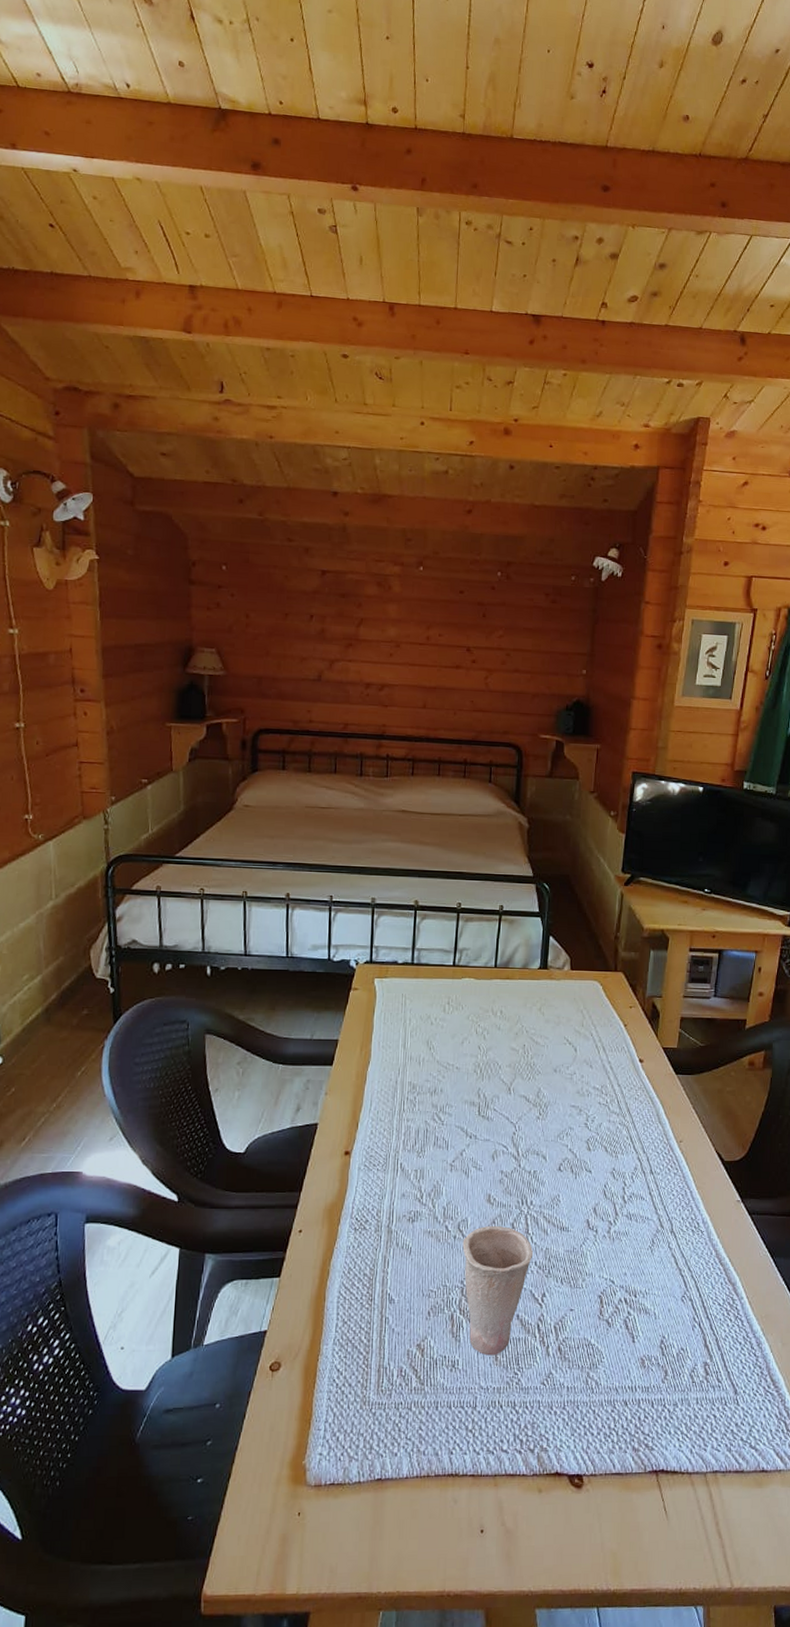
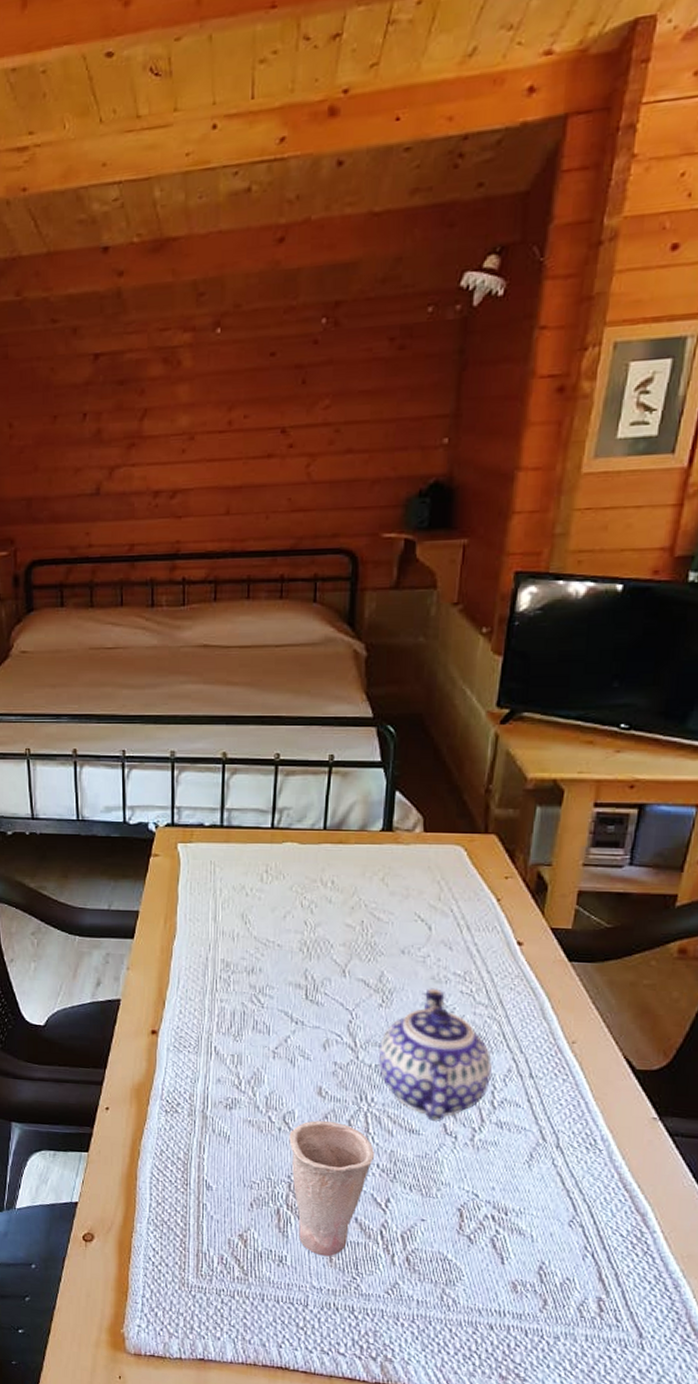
teapot: none [536,1101,624,1219] -> present [378,988,493,1123]

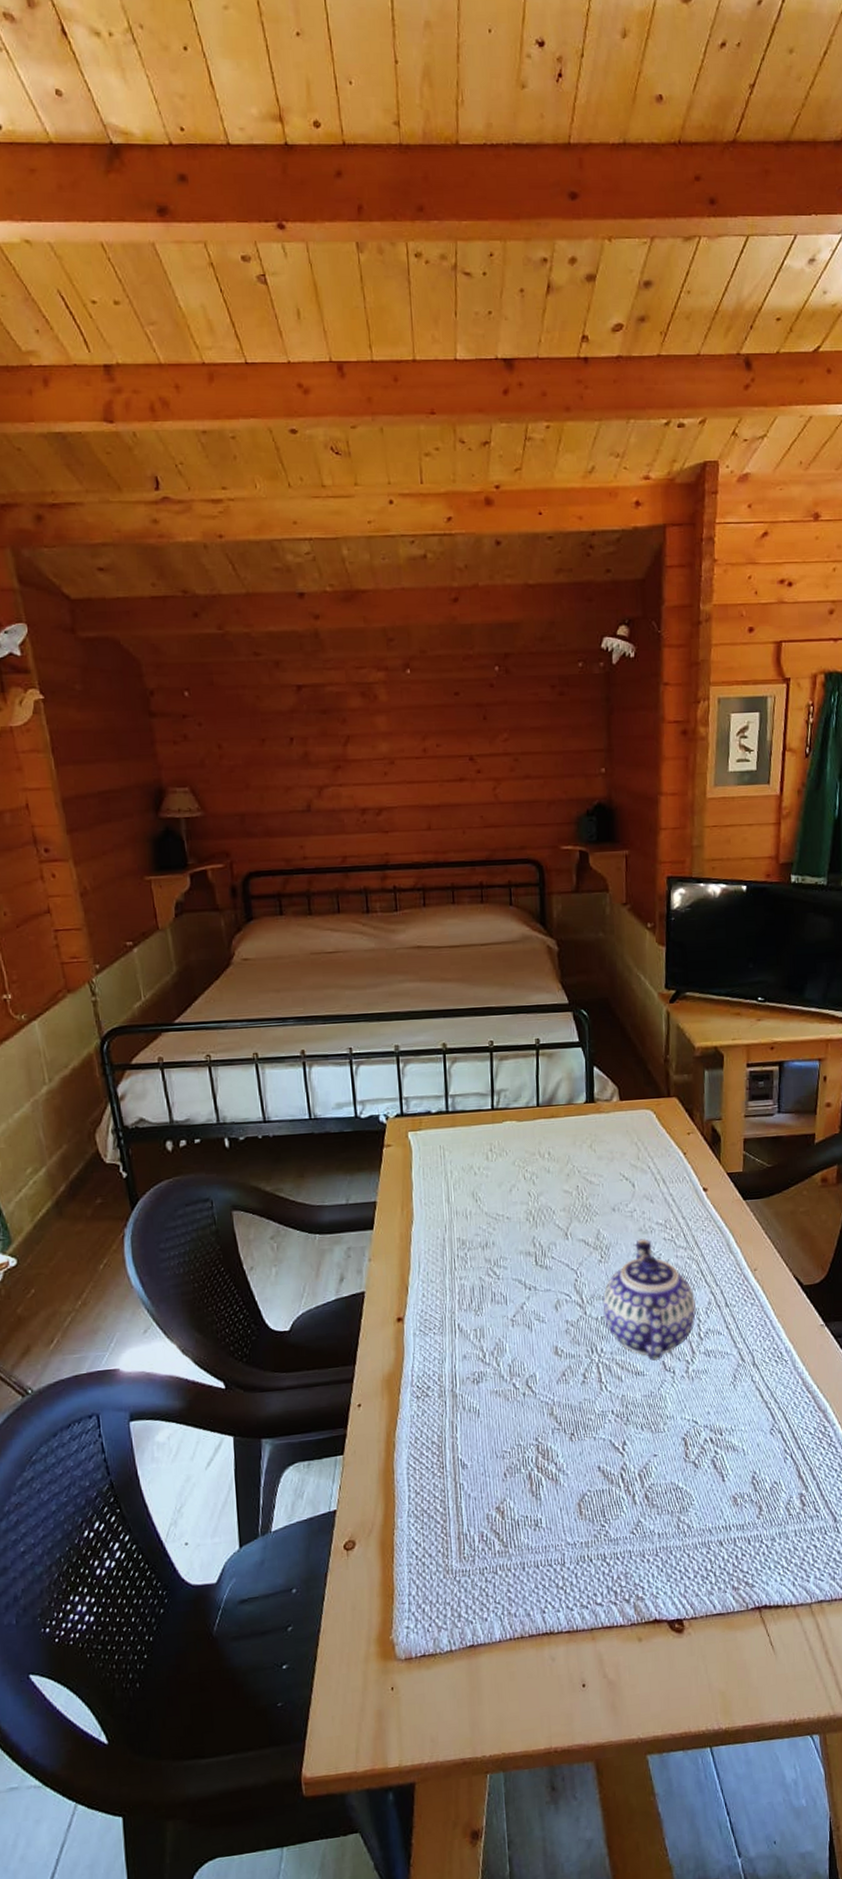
cup: present [289,1120,375,1257] -> none [533,1378,610,1511]

